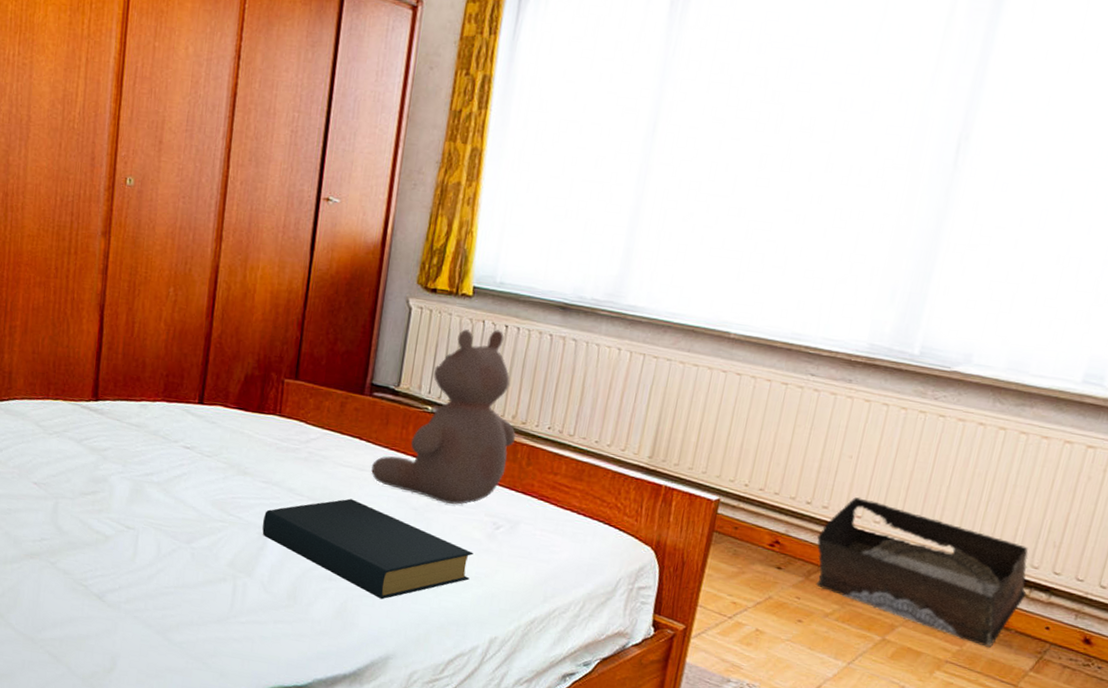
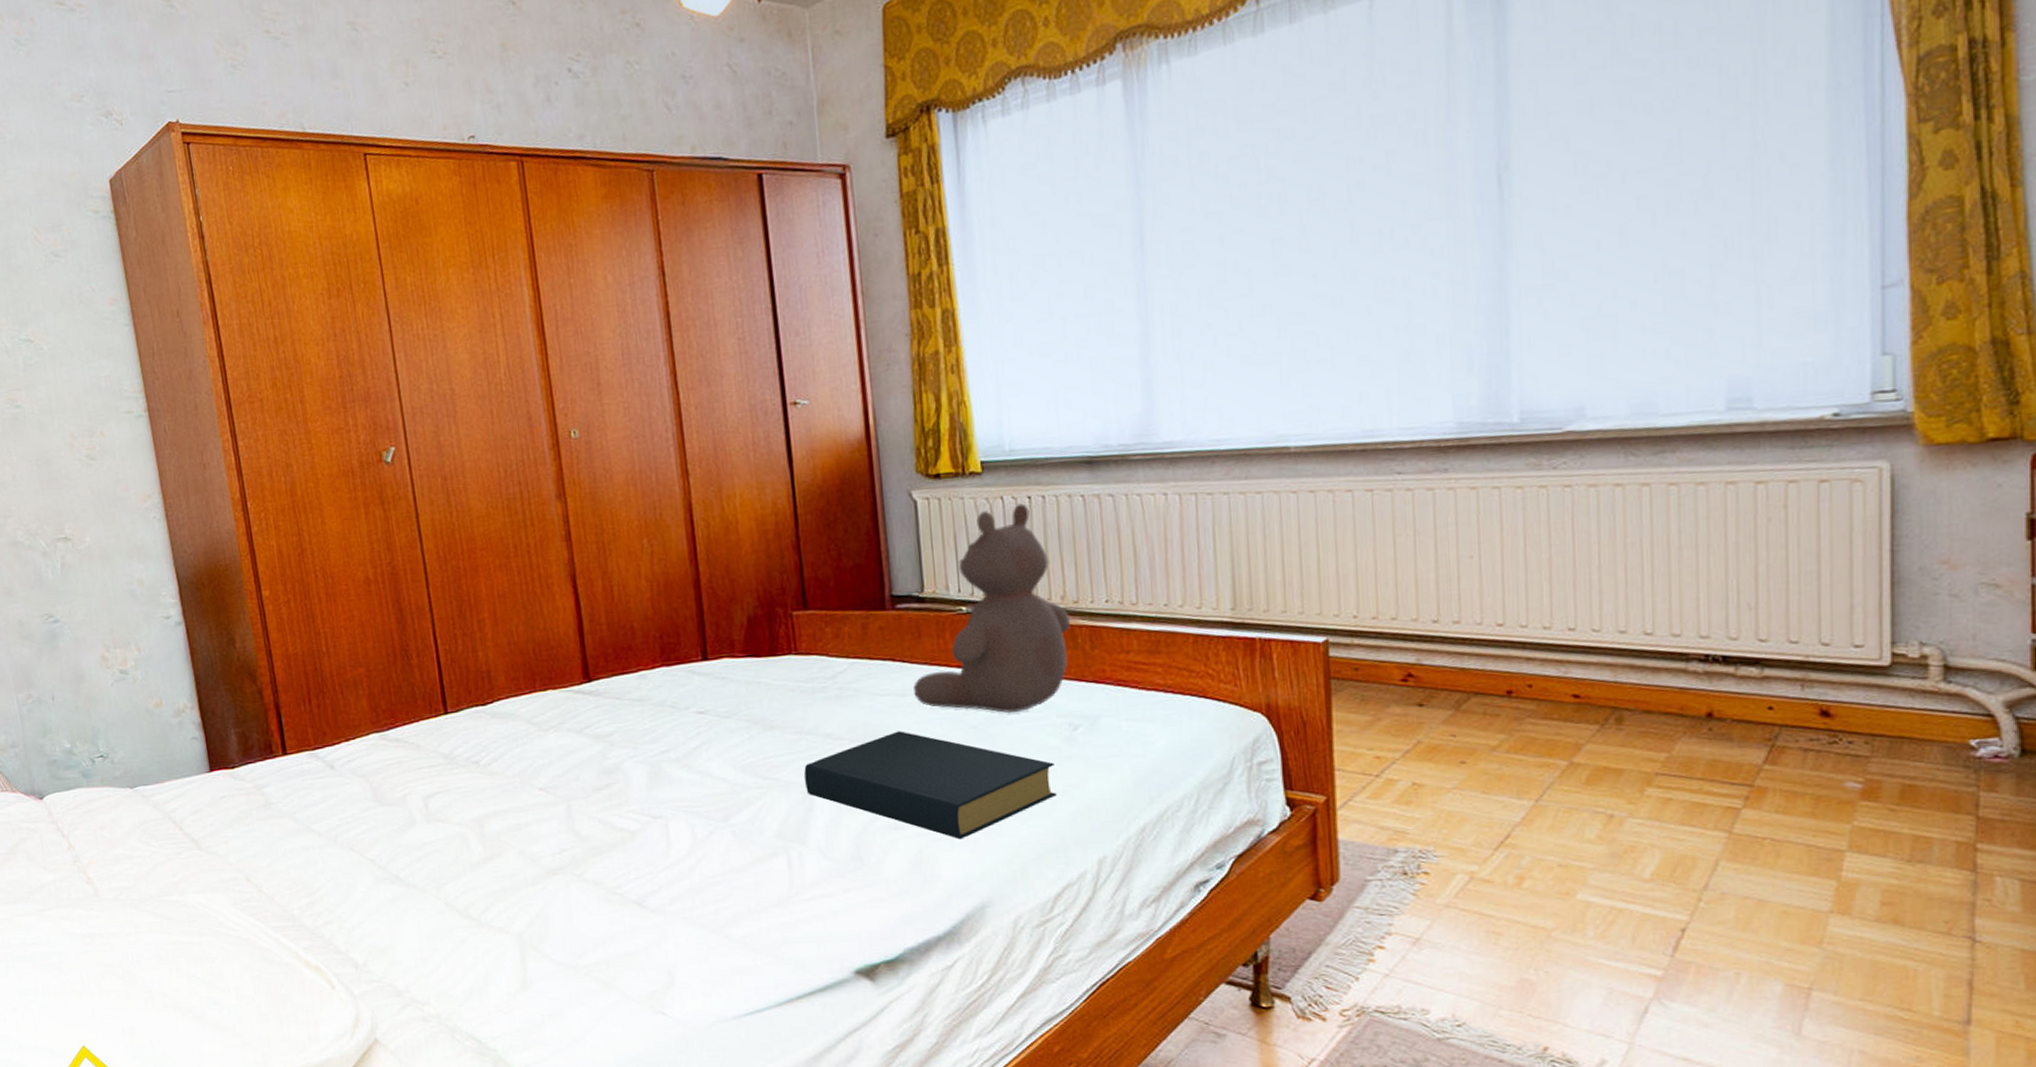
storage bin: present [815,497,1028,648] -> none [1457,602,1732,747]

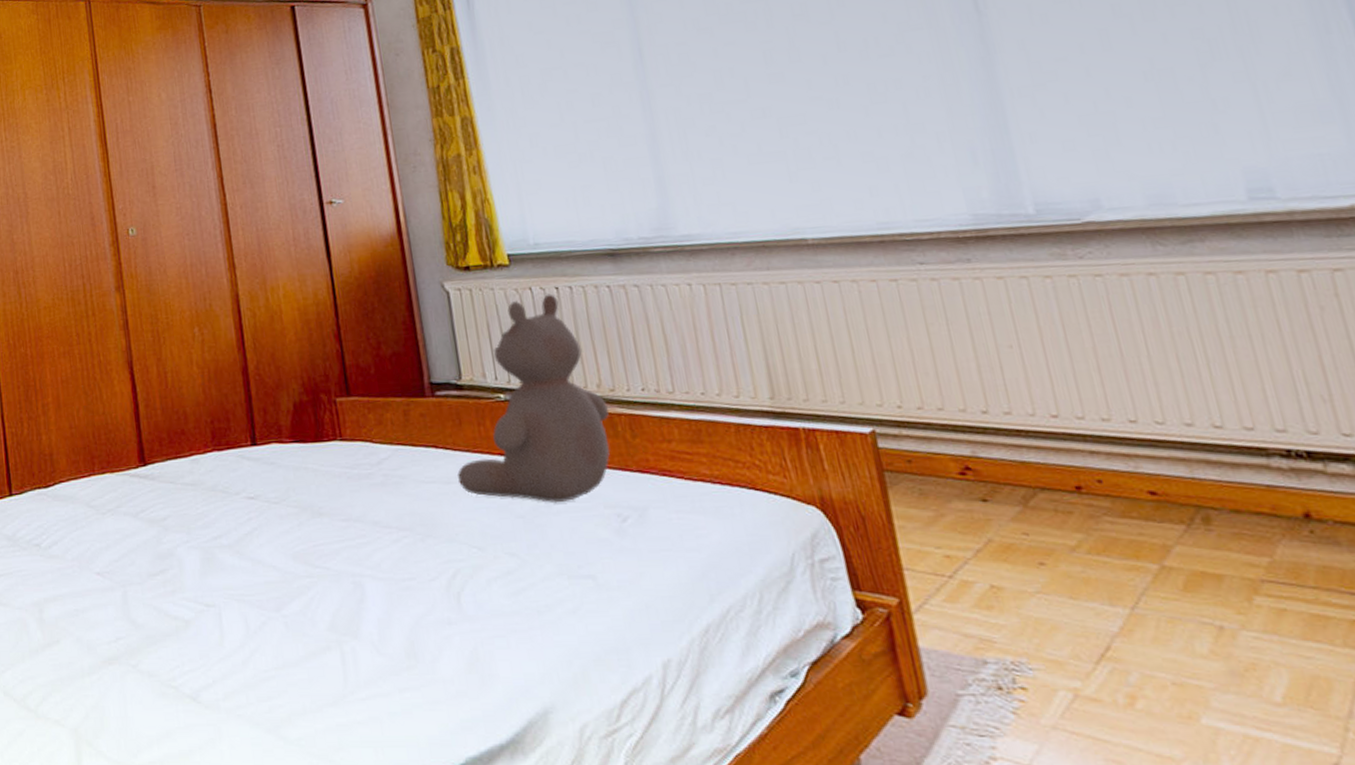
hardback book: present [804,731,1057,840] -> none [354,520,612,637]

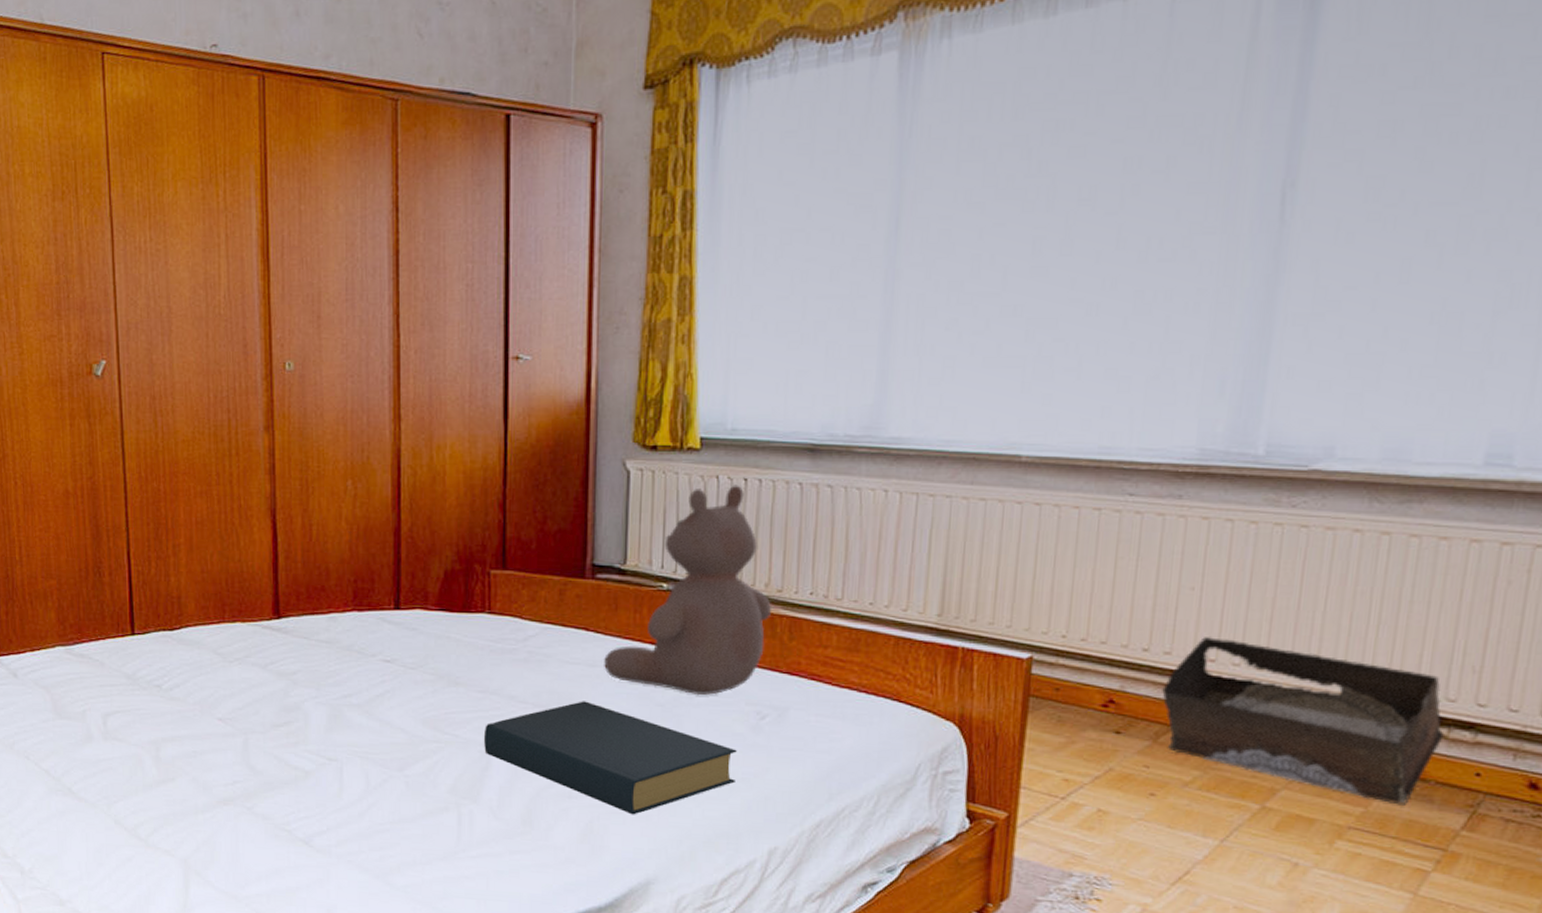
hardback book: none [354,520,612,637] -> present [484,701,737,815]
storage bin: none [1014,393,1323,551] -> present [1162,637,1445,805]

